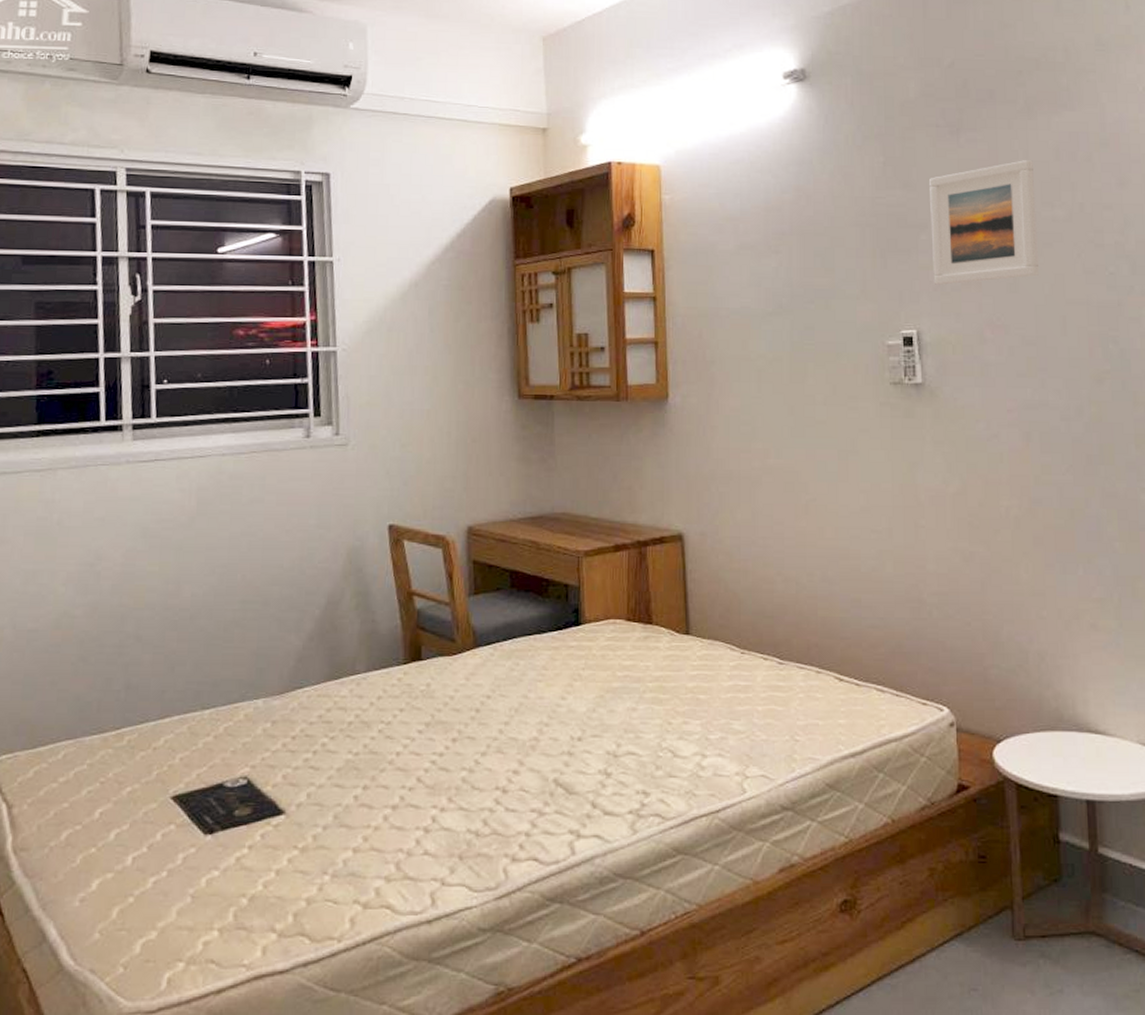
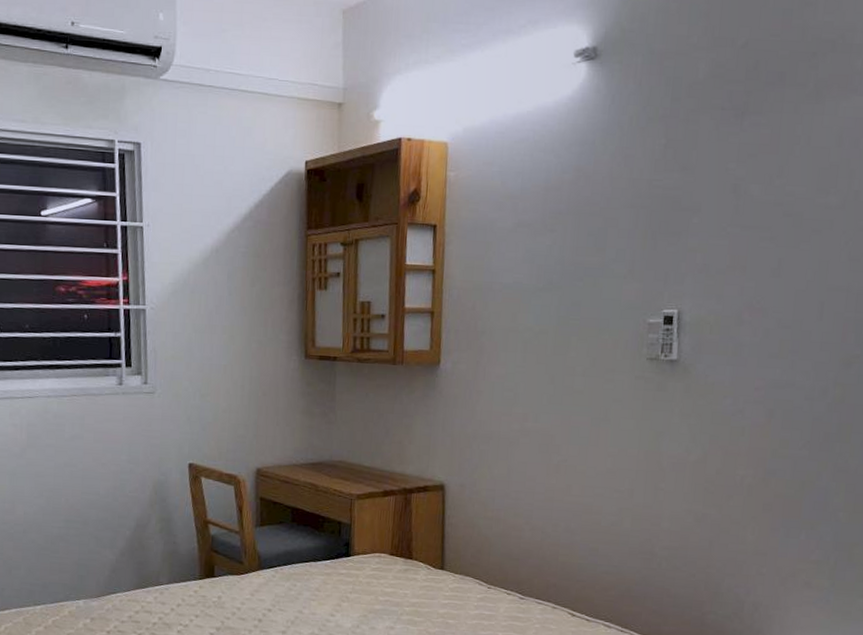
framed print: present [929,159,1039,285] -> none [700,145,814,268]

